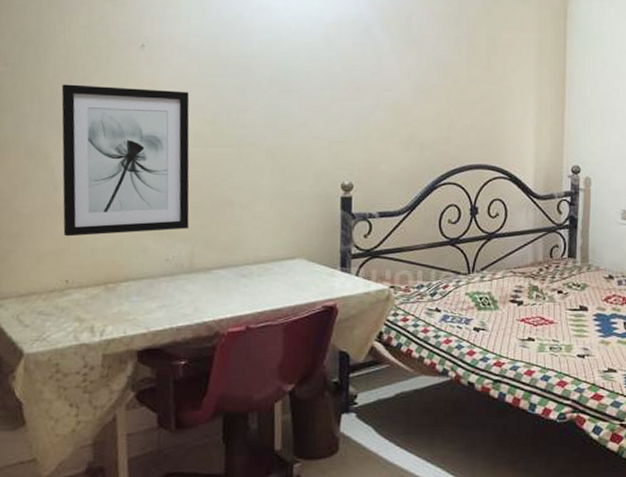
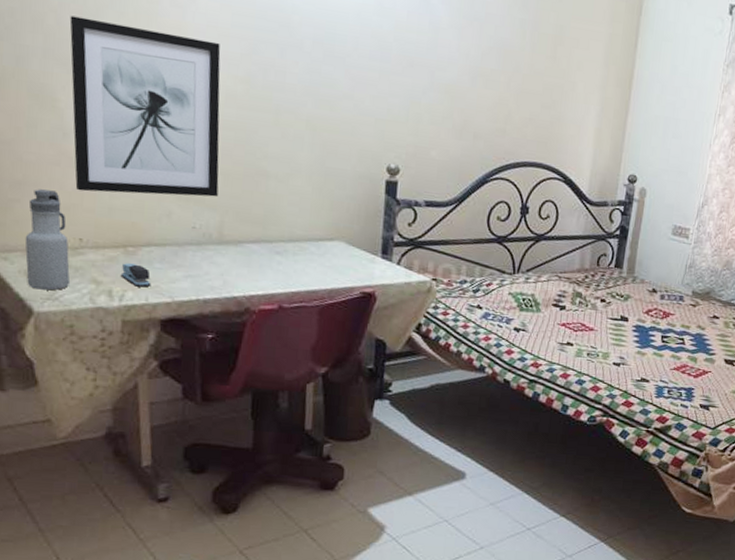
water bottle: none [18,239,57,332] -> present [24,189,70,291]
stapler: none [101,299,129,321] -> present [120,263,152,287]

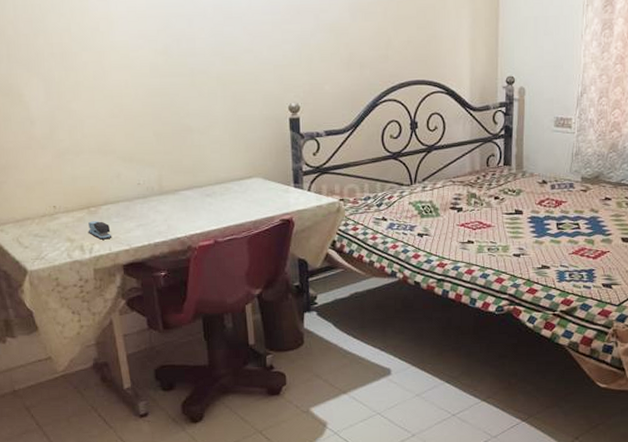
water bottle: present [24,189,70,291] -> none [12,170,51,252]
wall art: present [69,15,221,197] -> none [23,23,154,167]

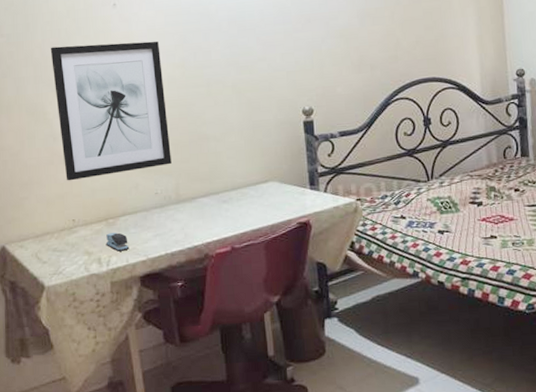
wall art: none [23,23,154,167] -> present [50,41,172,181]

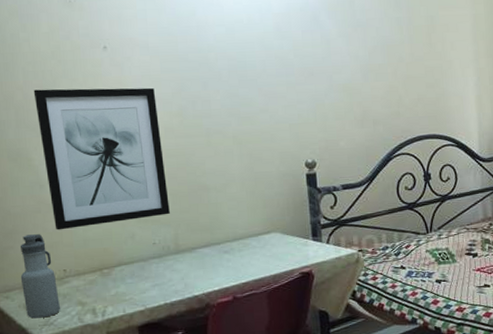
water bottle: none [34,185,69,268] -> present [19,234,60,319]
stapler: present [105,232,130,252] -> none [100,283,126,302]

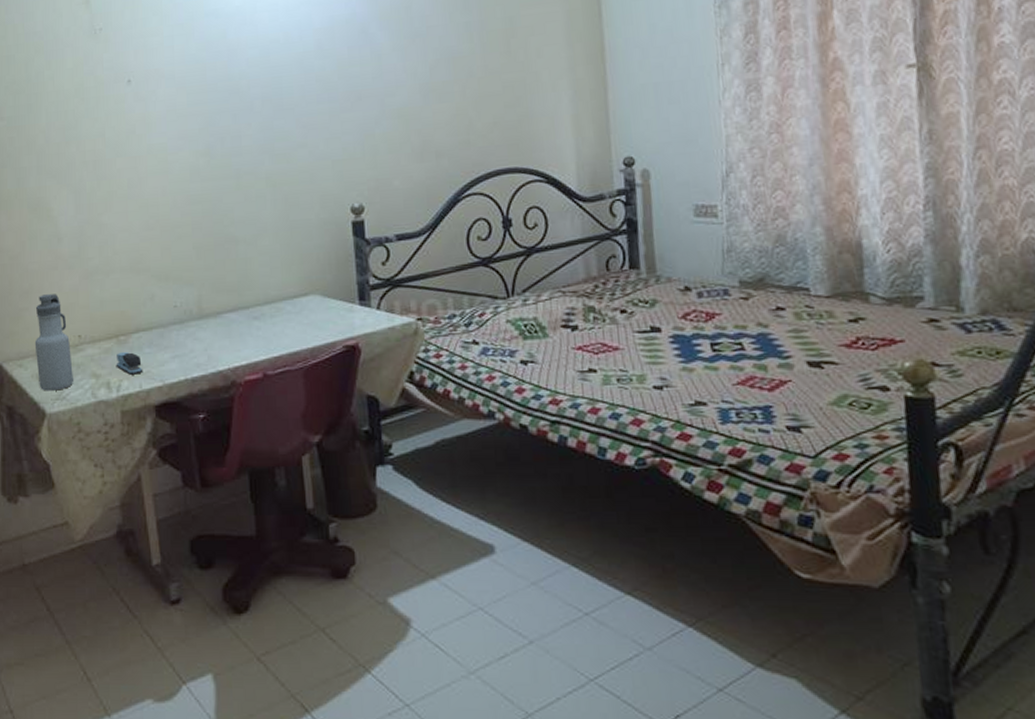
wall art: present [33,87,170,230] -> none [55,124,193,290]
stapler: none [100,283,126,302] -> present [116,352,143,375]

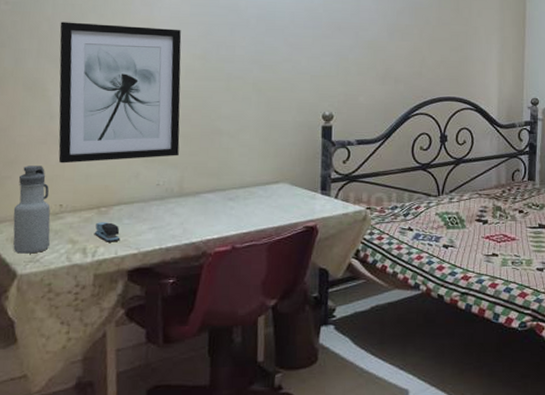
wall art: none [55,124,193,290] -> present [58,22,182,164]

